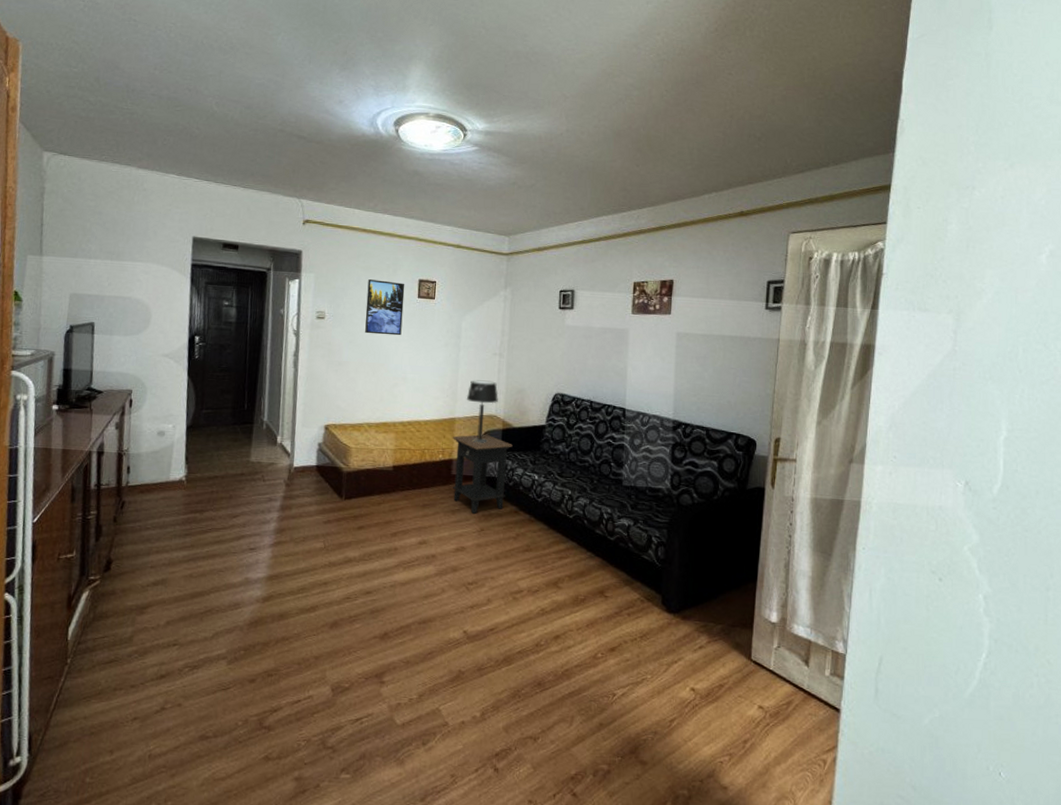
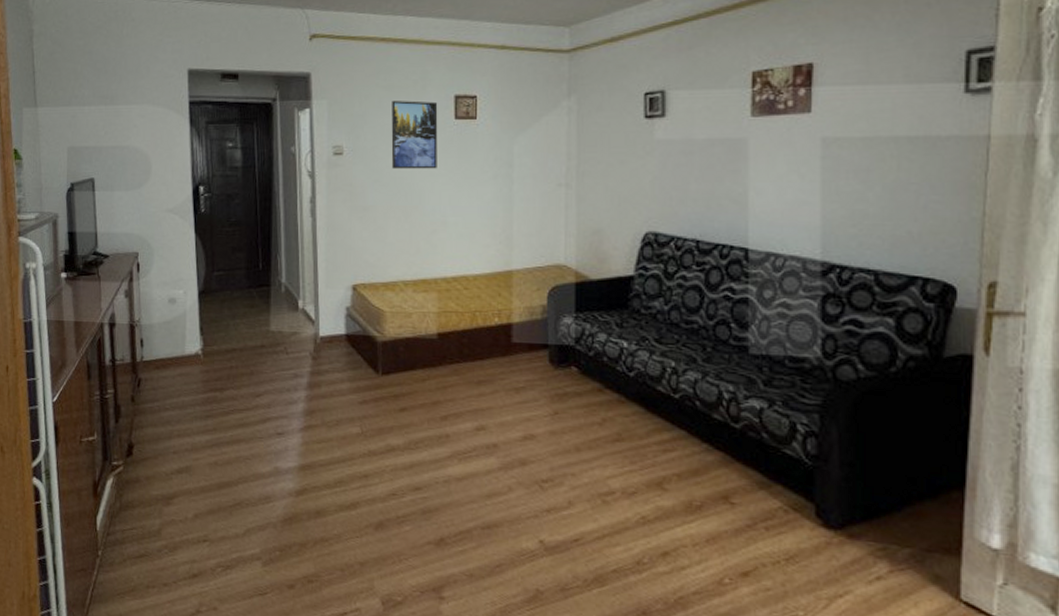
side table: present [453,434,513,514] -> none [511,289,591,393]
table lamp: present [466,380,499,443] -> none [525,220,568,302]

